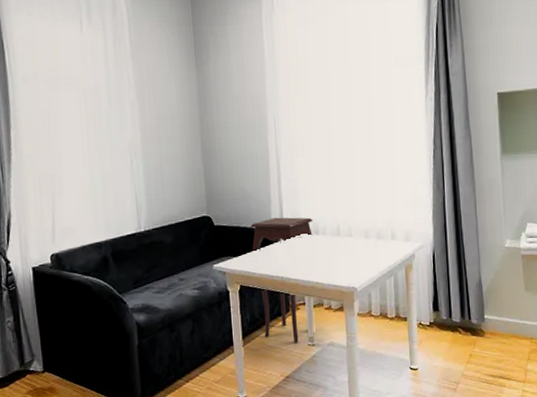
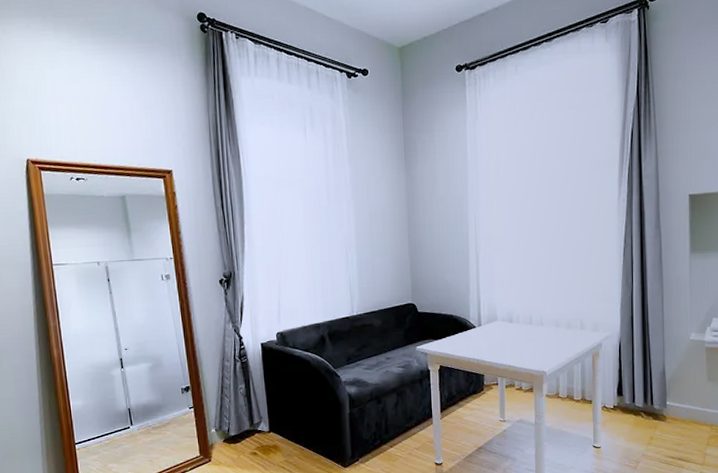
side table: present [250,217,313,342] -> none [450,306,508,418]

